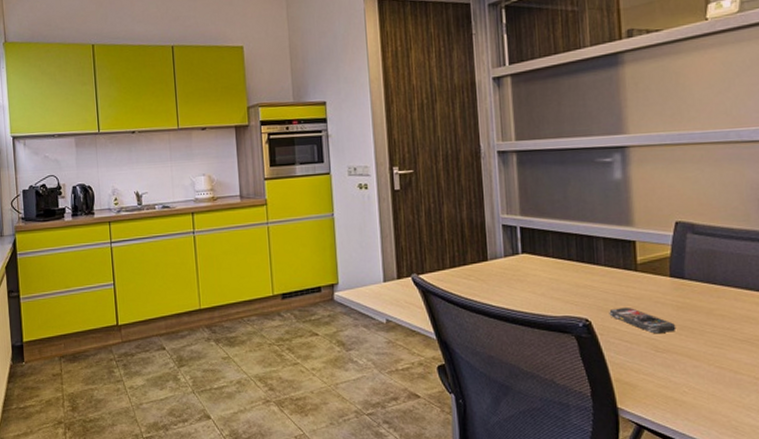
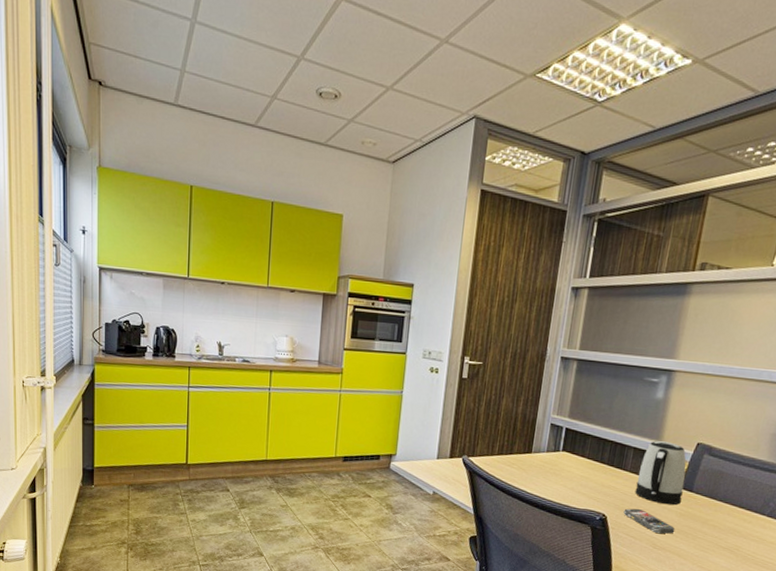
kettle: none [615,225,674,298] -> present [635,441,687,505]

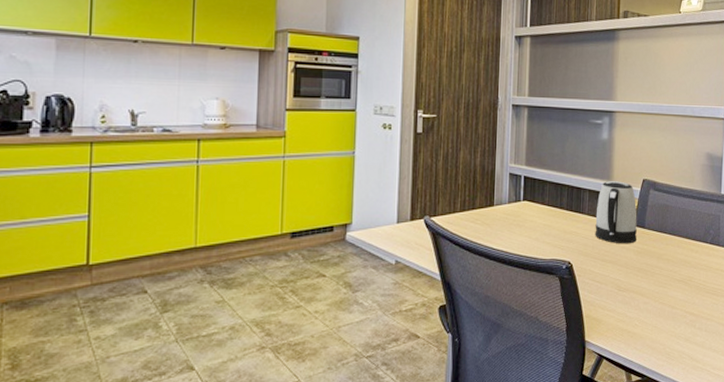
smartphone: present [623,508,675,534] -> none [587,252,635,275]

